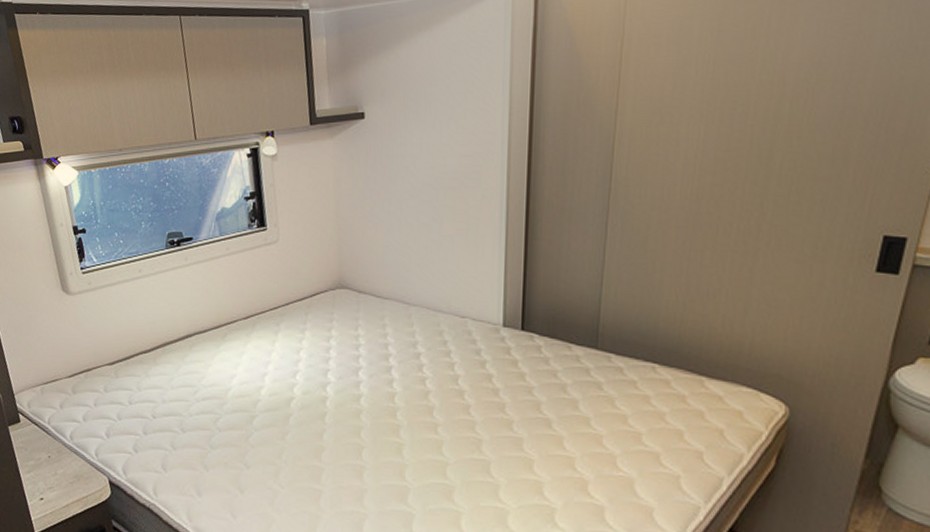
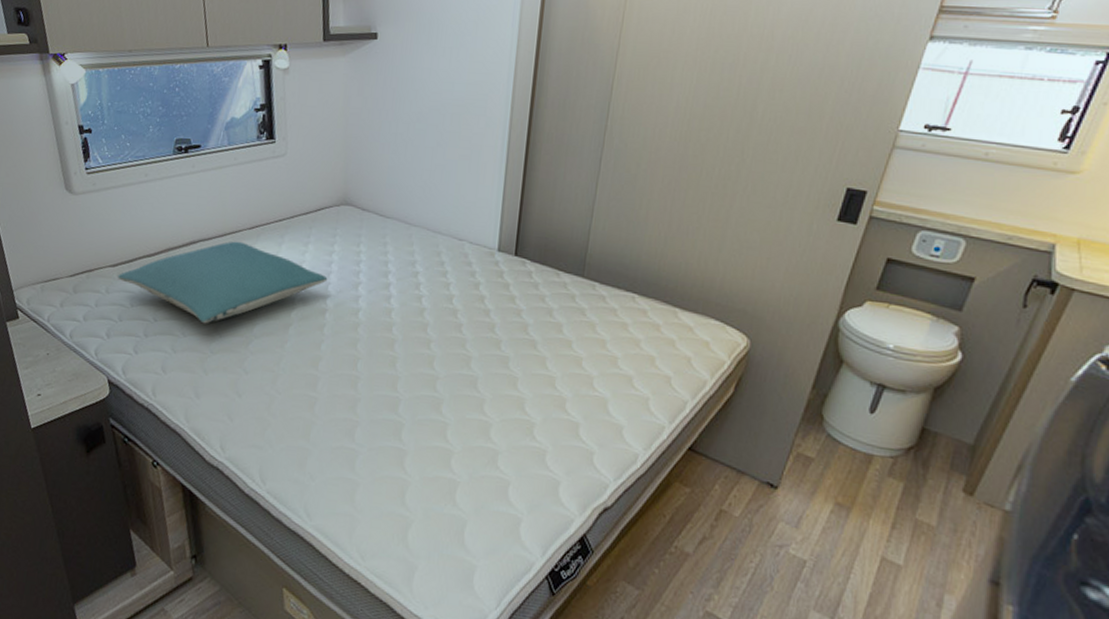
pillow: none [115,332,327,419] -> present [117,241,328,324]

